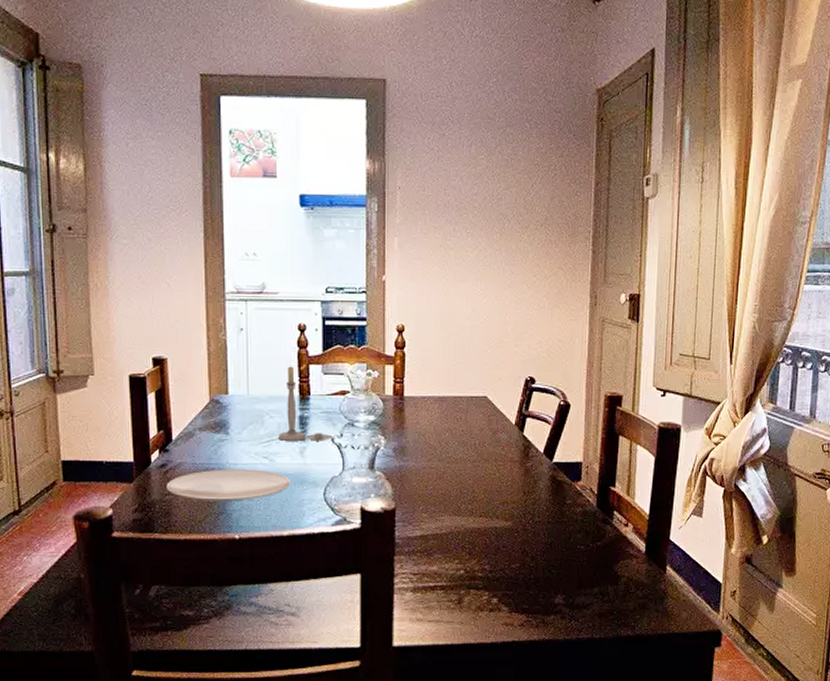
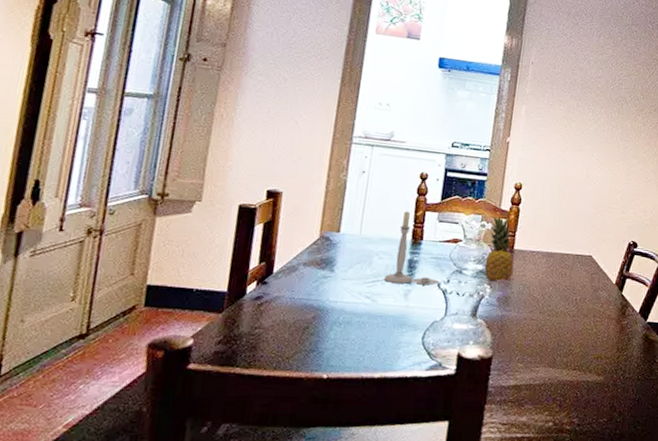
plate: present [166,469,292,502] -> none [258,305,391,340]
fruit: none [376,362,405,432] -> present [484,216,513,282]

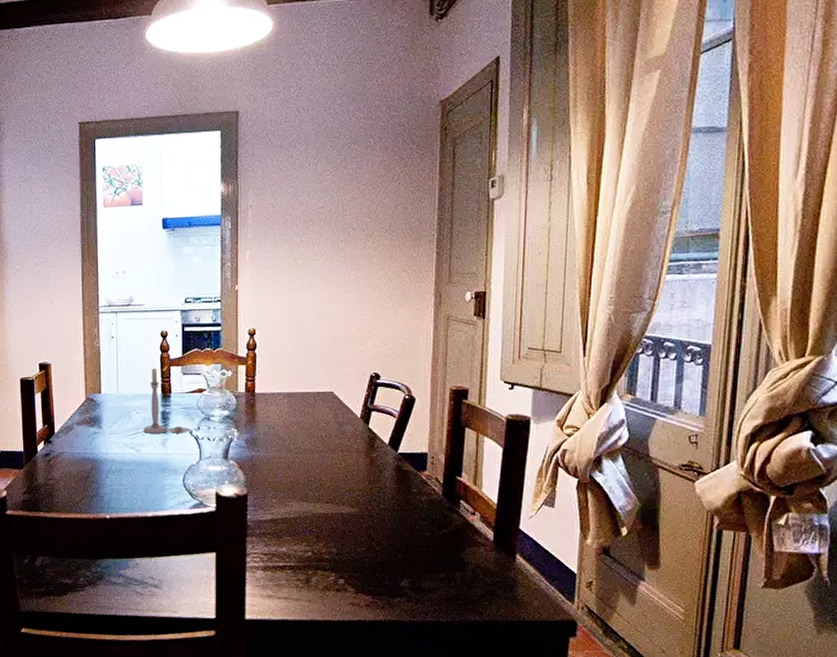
fruit: present [484,216,513,282] -> none [229,362,256,425]

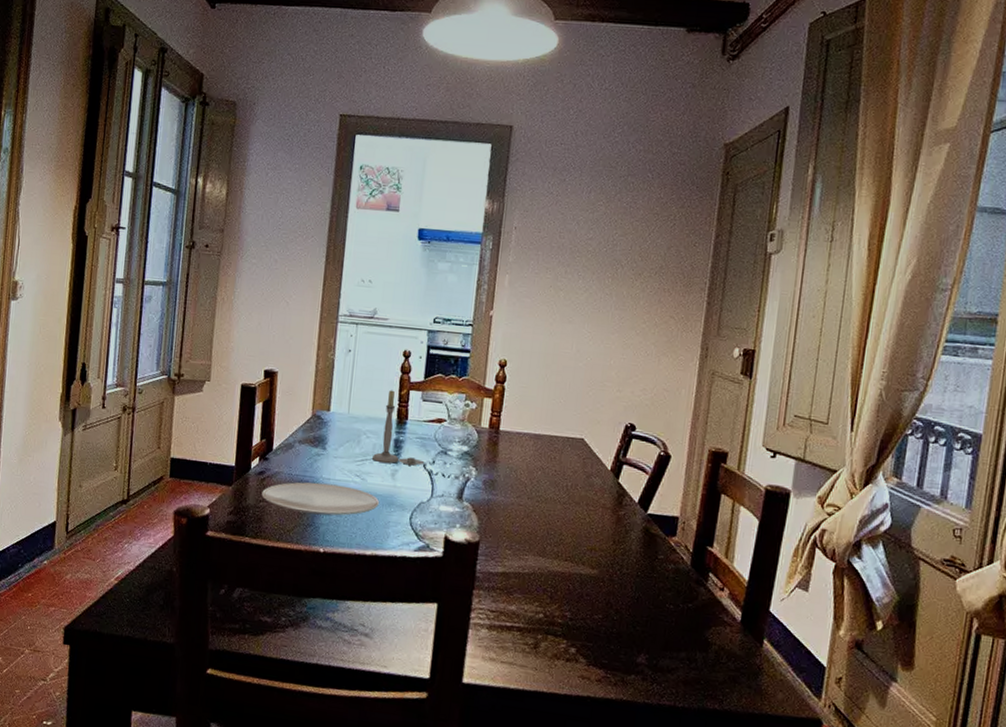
plate: none [50,458,155,486] -> present [262,482,380,516]

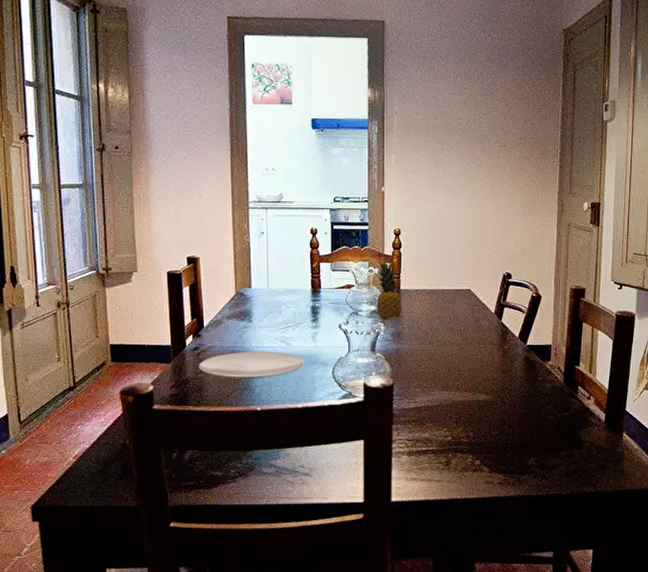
candlestick: present [371,390,425,466] -> none [293,264,340,327]
fruit: none [469,395,499,464] -> present [376,260,401,320]

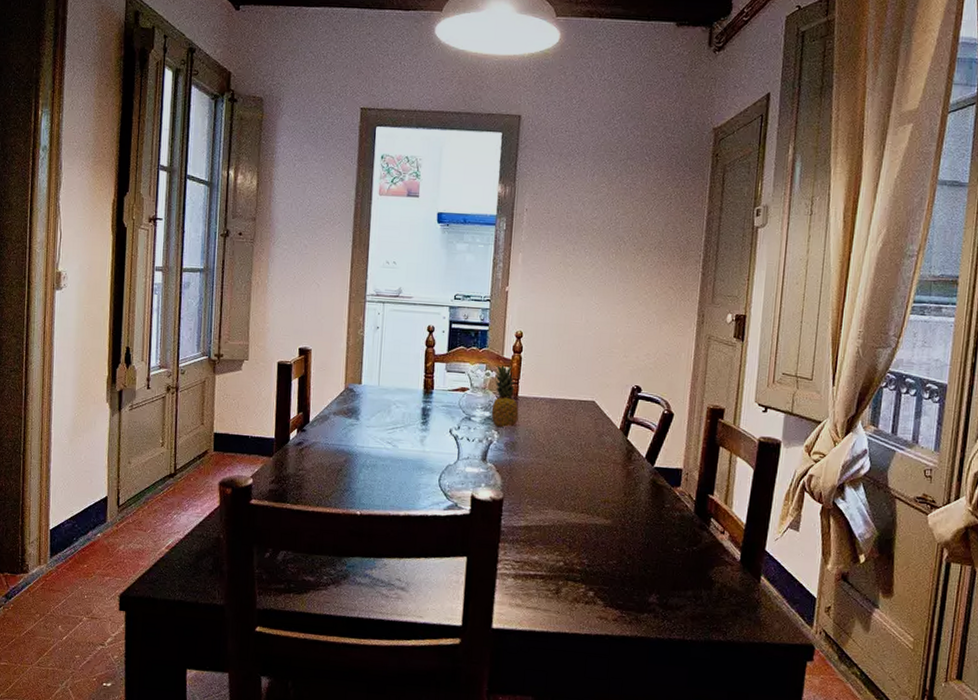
plate: present [199,351,305,379] -> none [301,450,411,481]

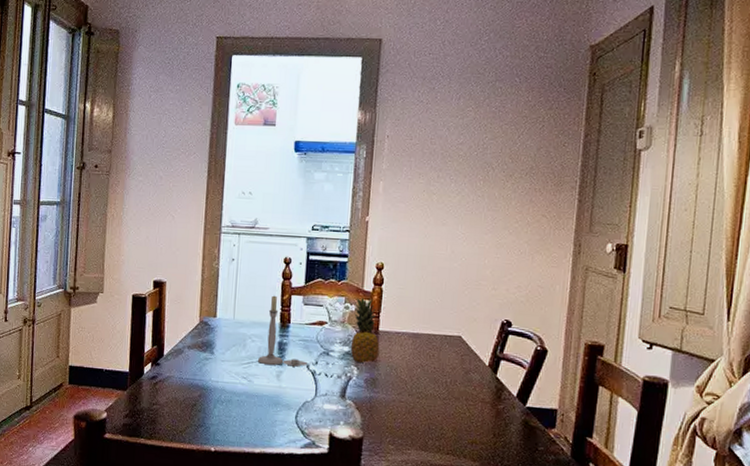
candlestick: none [401,362,451,432] -> present [257,295,308,367]

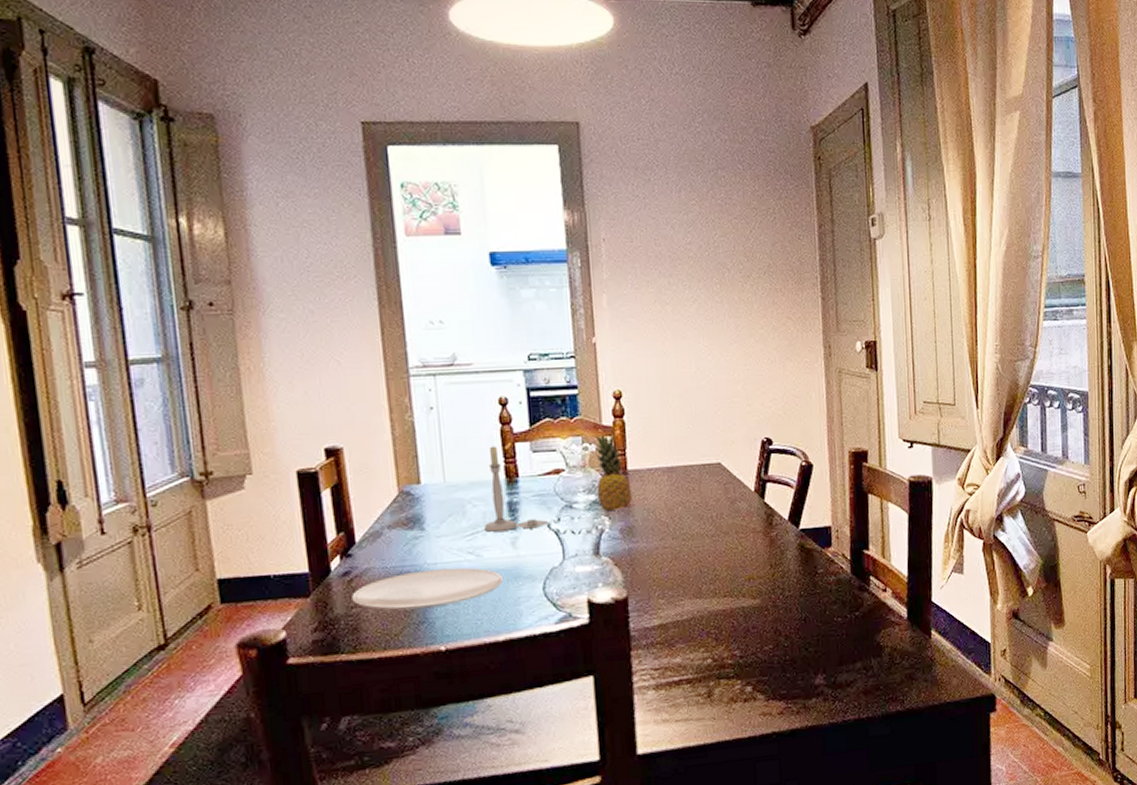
plate: none [155,385,267,417] -> present [352,567,504,611]

